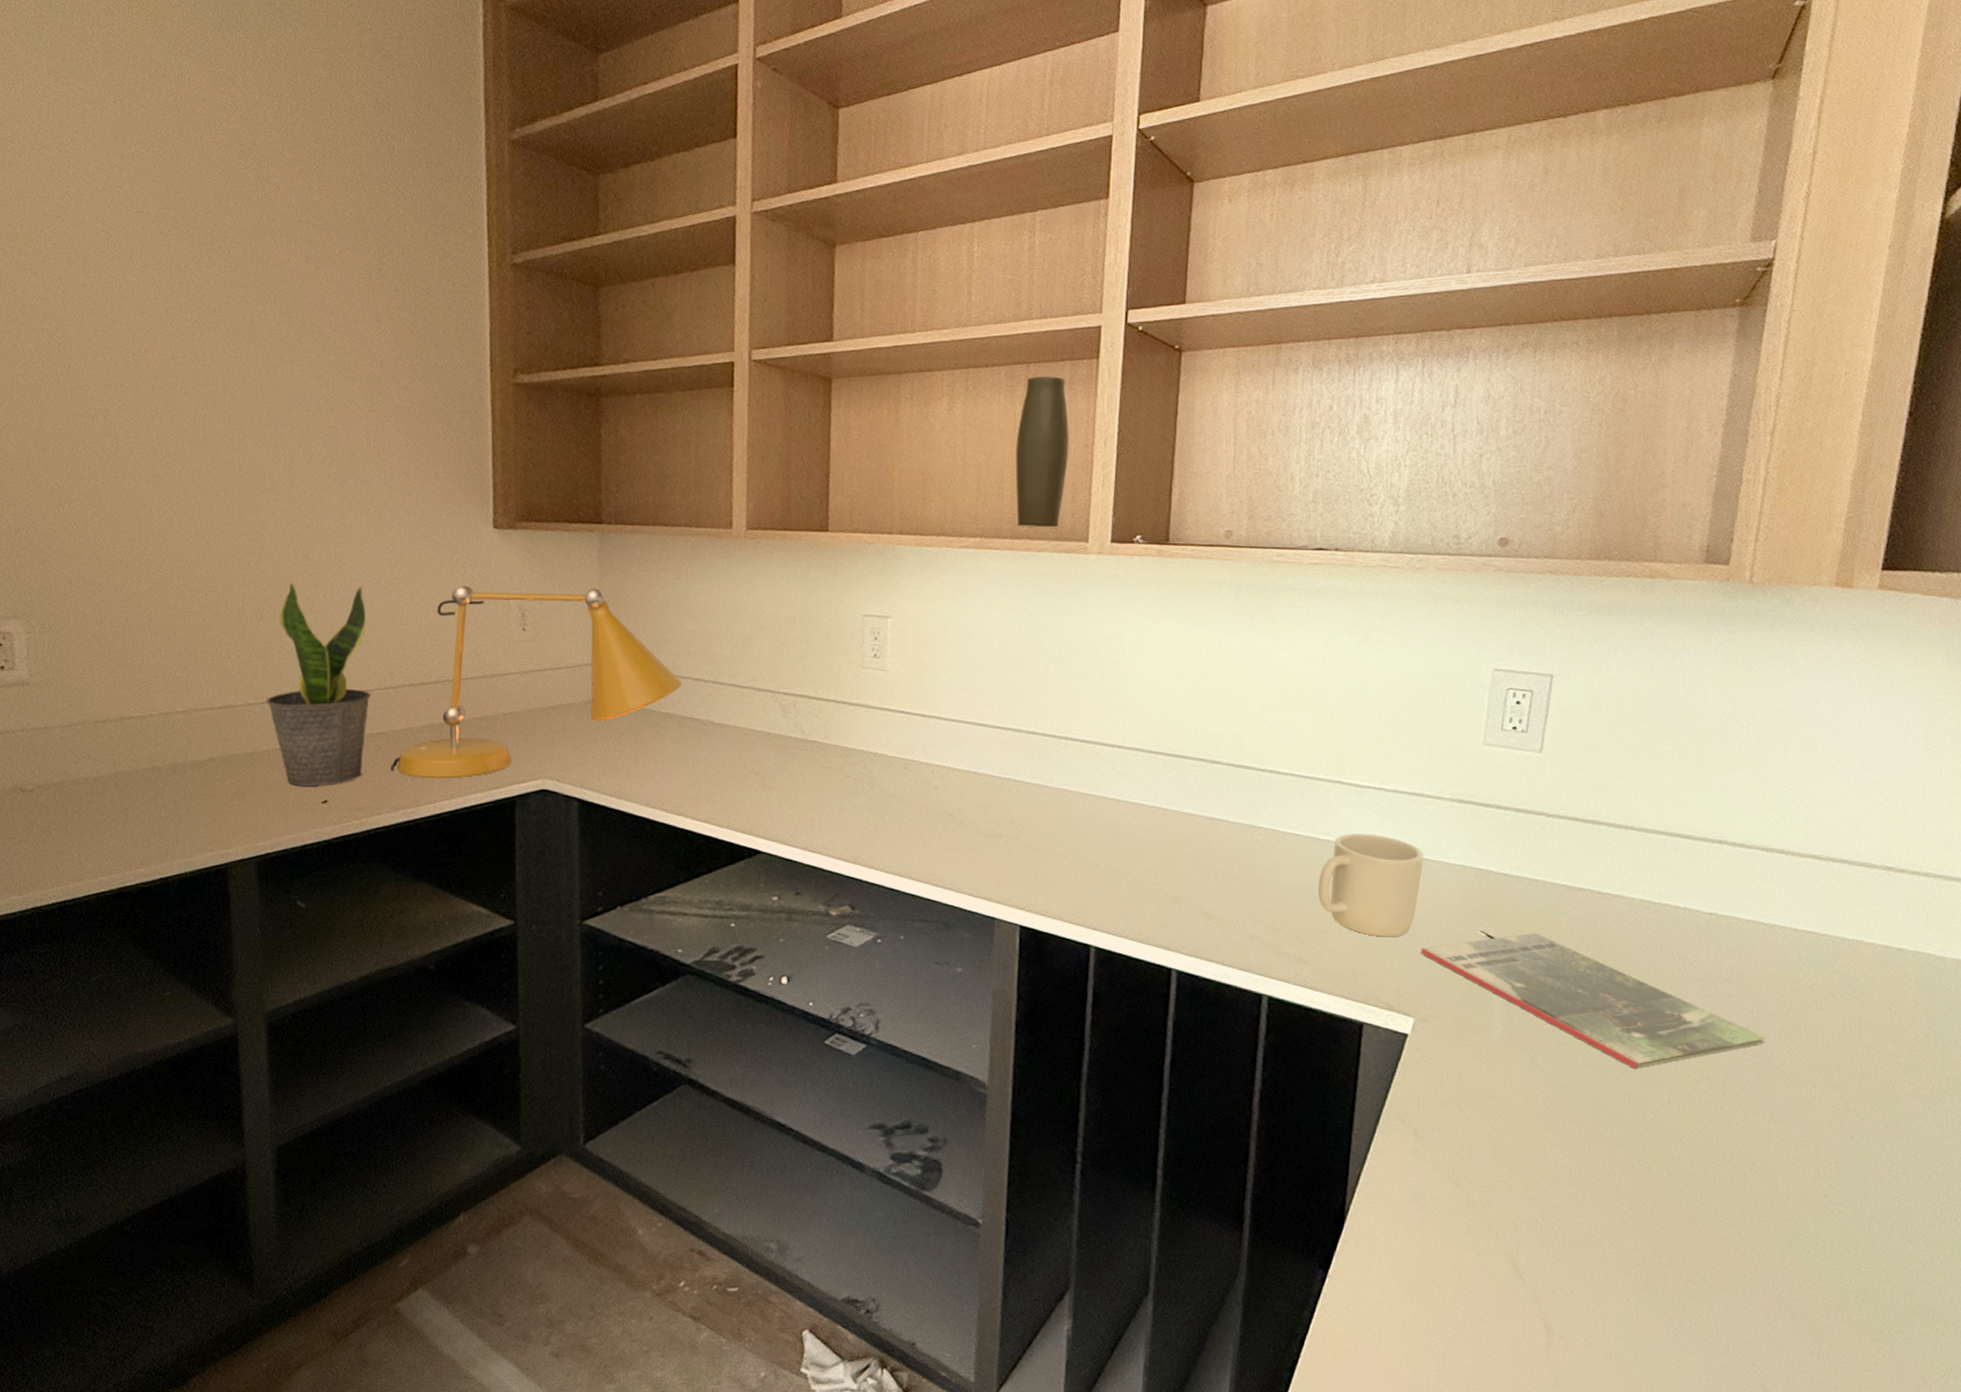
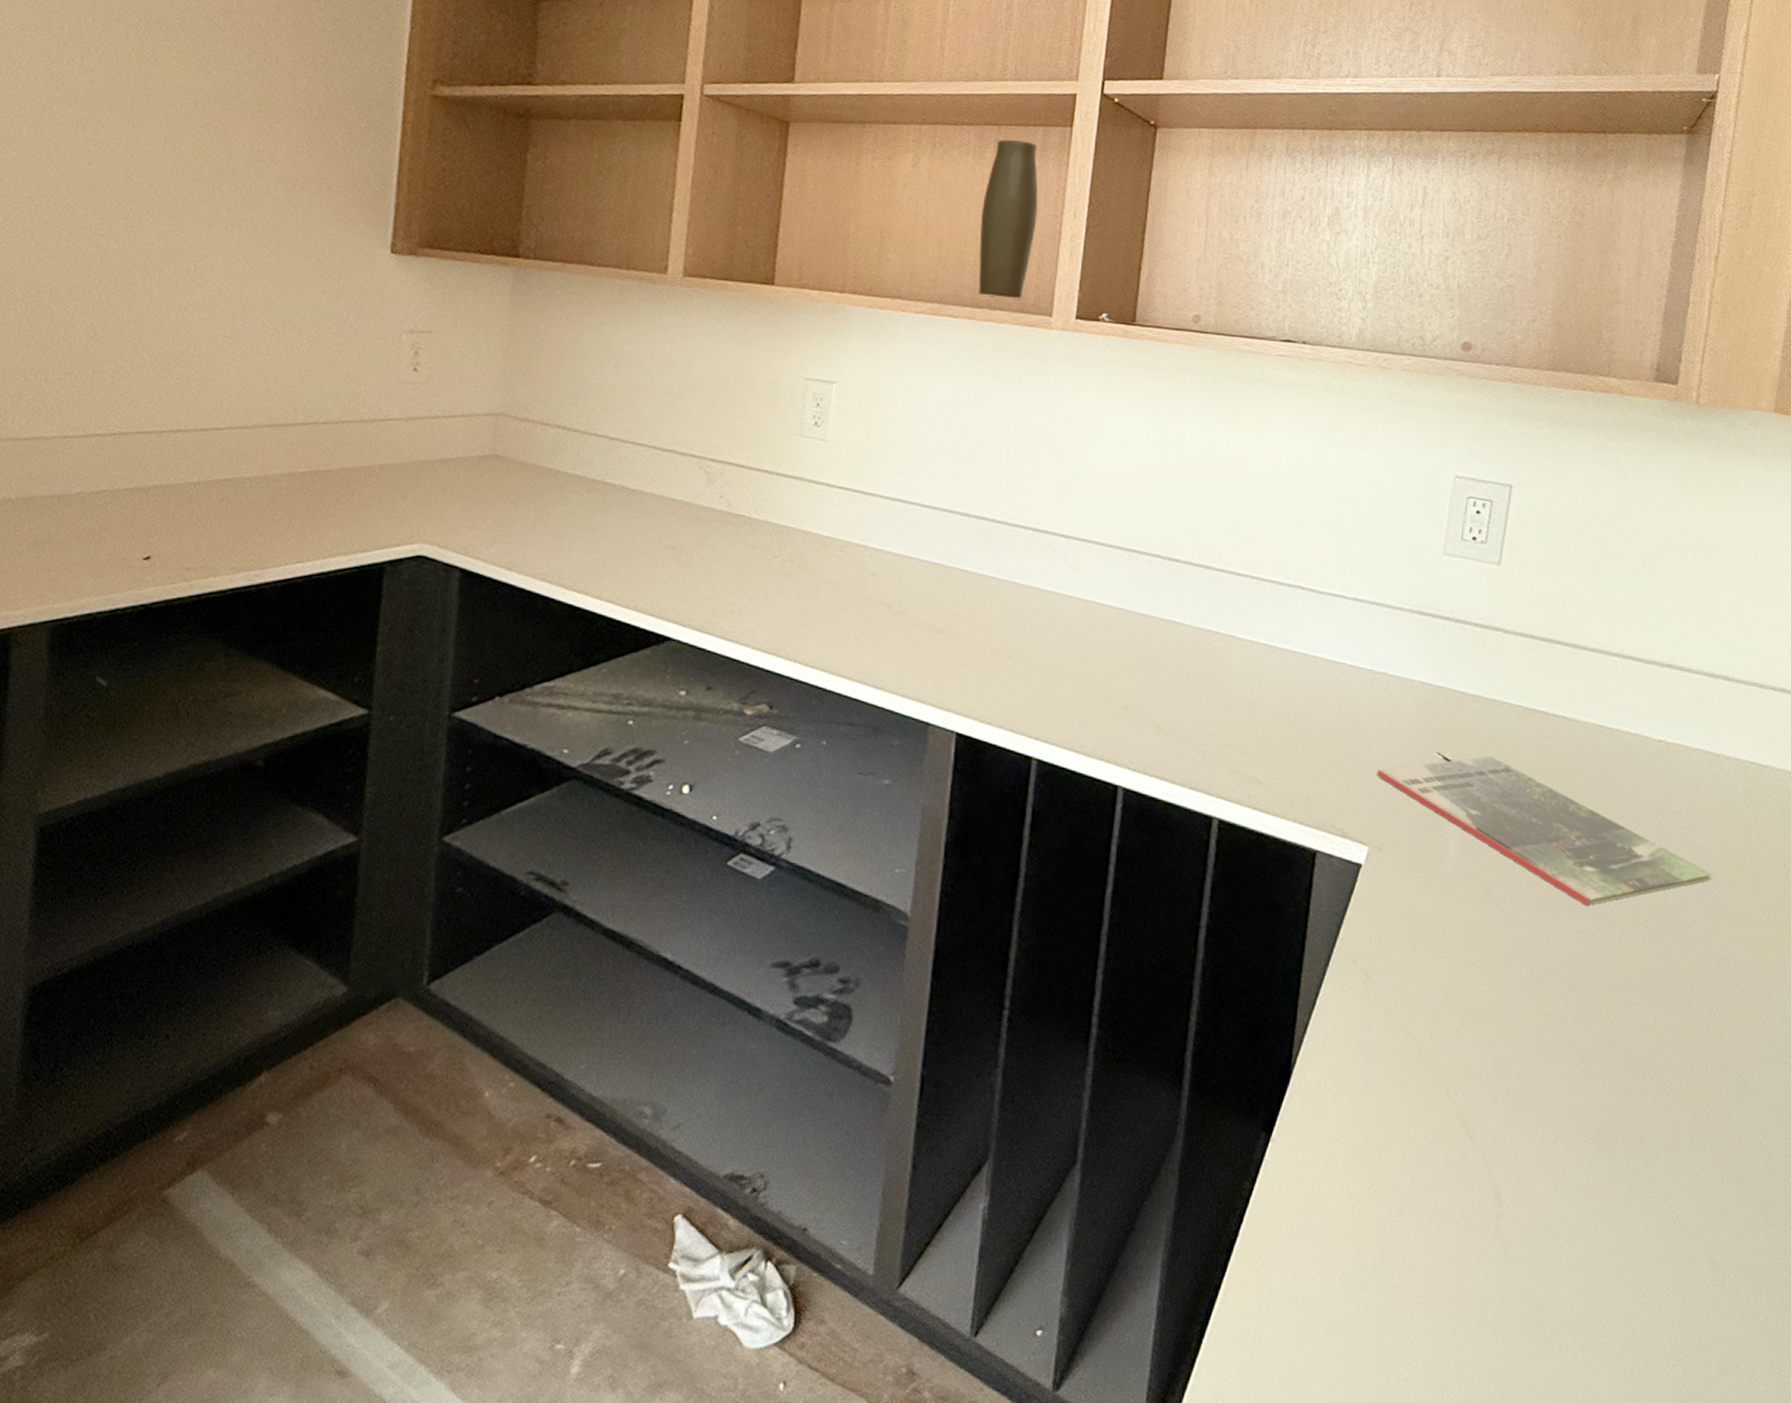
potted plant: present [266,582,371,786] -> none [87,296,227,539]
table lamp: present [390,585,683,779] -> none [234,314,596,538]
mug: present [1319,834,1424,937] -> none [1275,643,1383,757]

